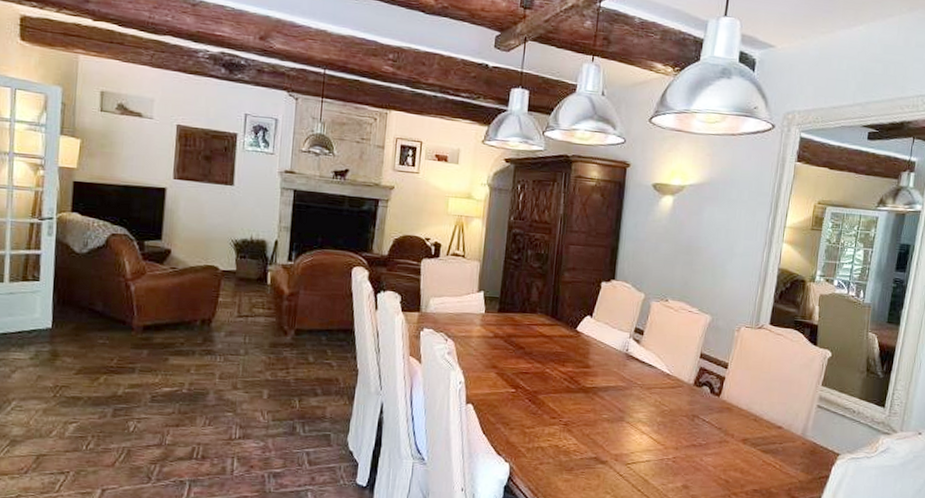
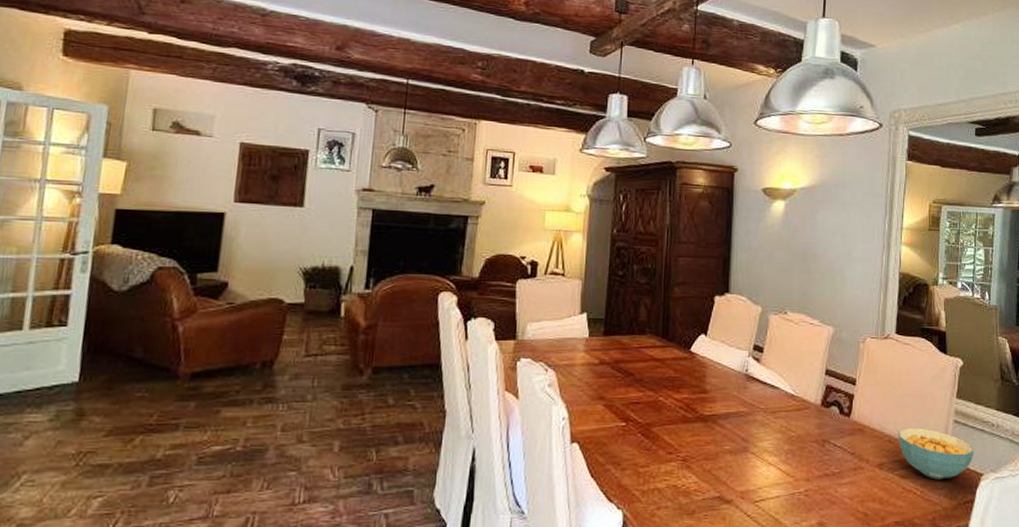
cereal bowl: none [762,409,834,456] -> present [898,427,974,480]

